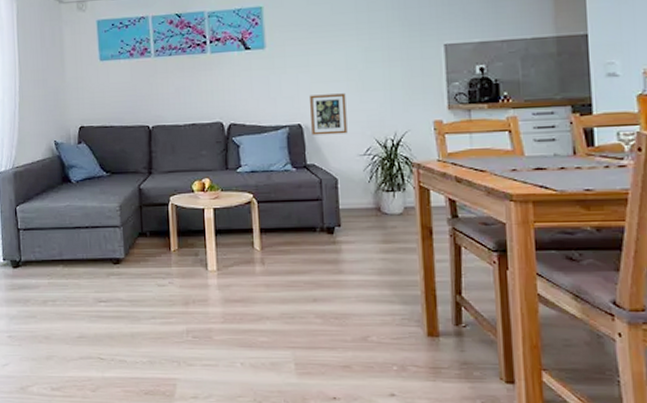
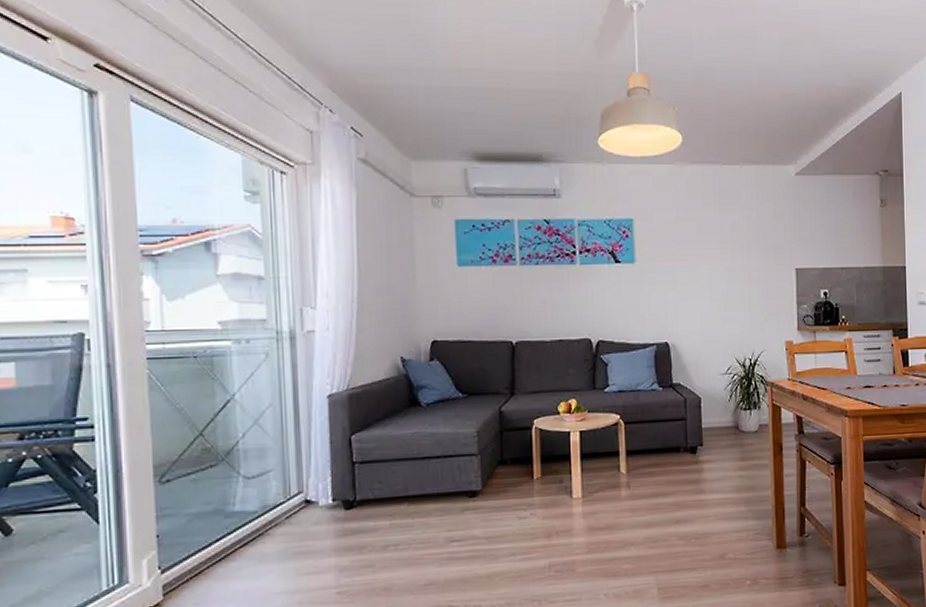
picture frame: present [310,93,348,136] -> none [677,312,711,354]

